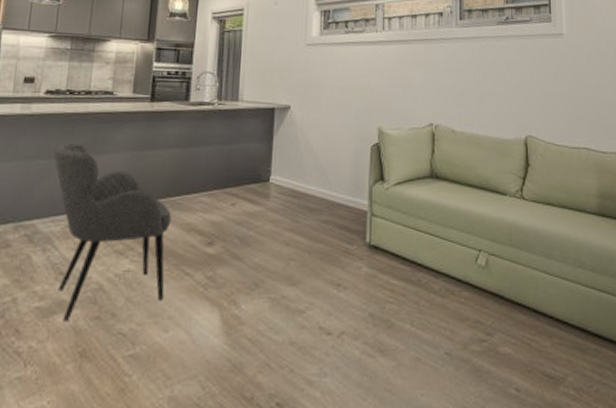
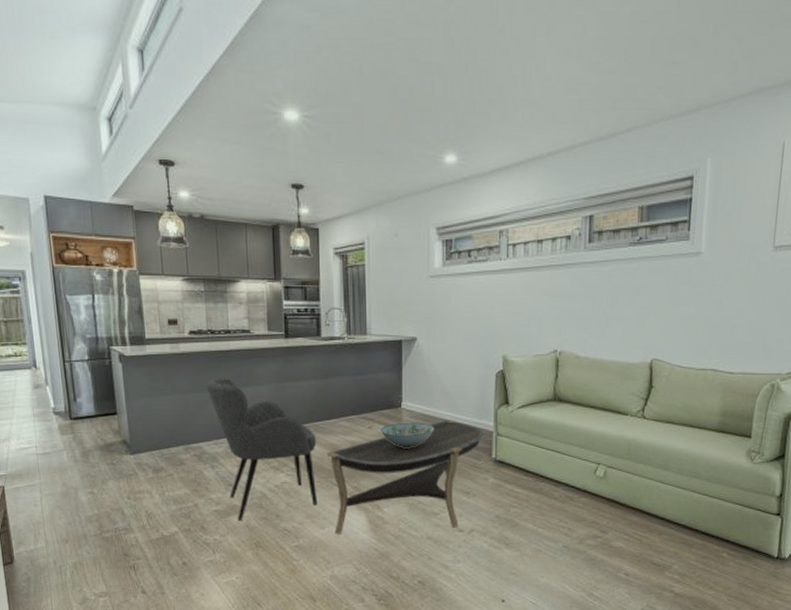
coffee table: none [180,197,358,340] -> present [326,420,484,535]
decorative bowl: none [245,199,305,228] -> present [381,422,435,447]

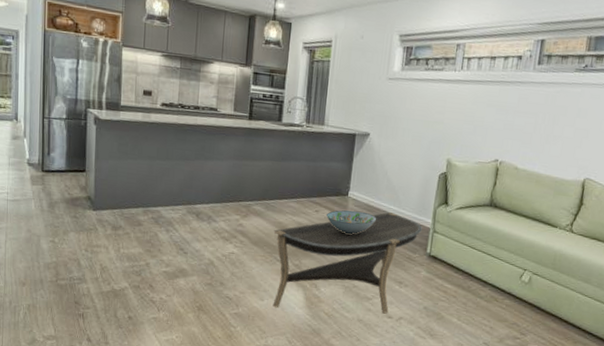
armchair: present [206,377,318,521] -> none [171,148,267,284]

